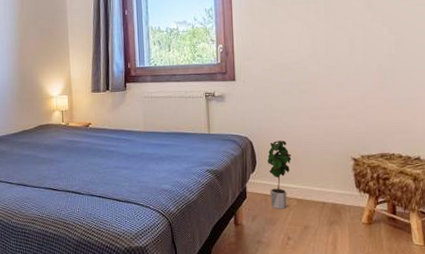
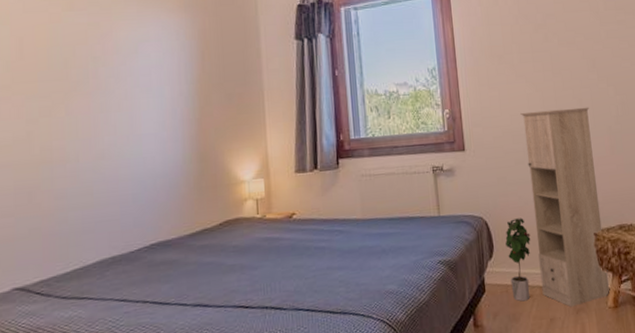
storage cabinet: none [290,45,365,219] -> present [520,107,610,307]

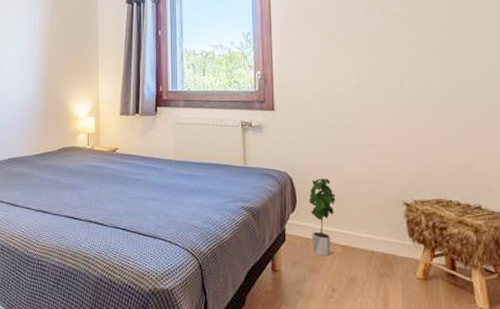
storage cabinet: present [520,107,610,307] -> none [334,79,420,271]

